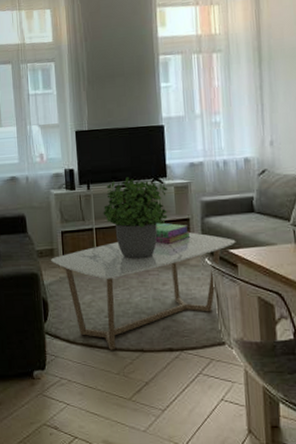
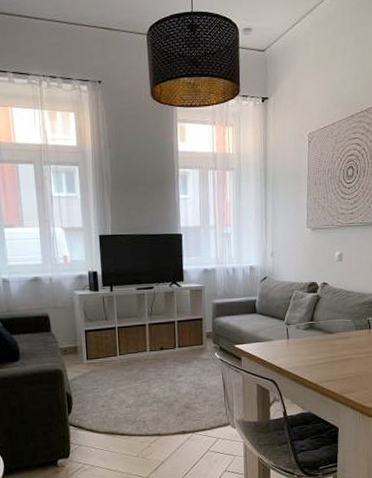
coffee table: present [51,232,236,350] -> none [75,330,241,436]
potted plant: present [103,177,168,259] -> none [125,280,184,355]
stack of books: present [155,222,191,244] -> none [172,322,203,341]

